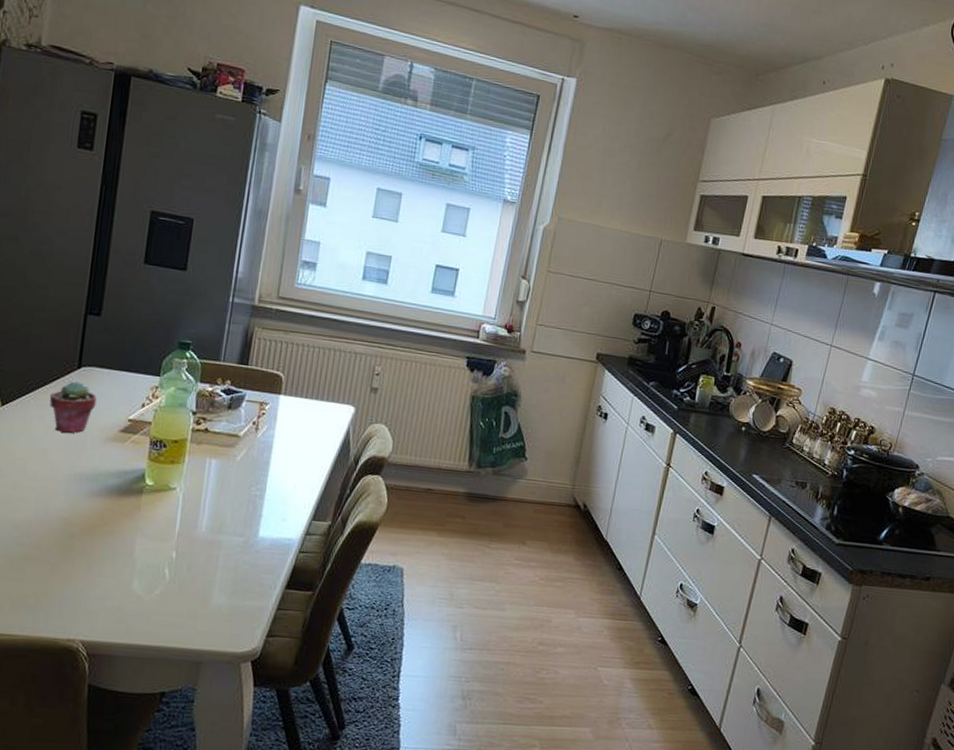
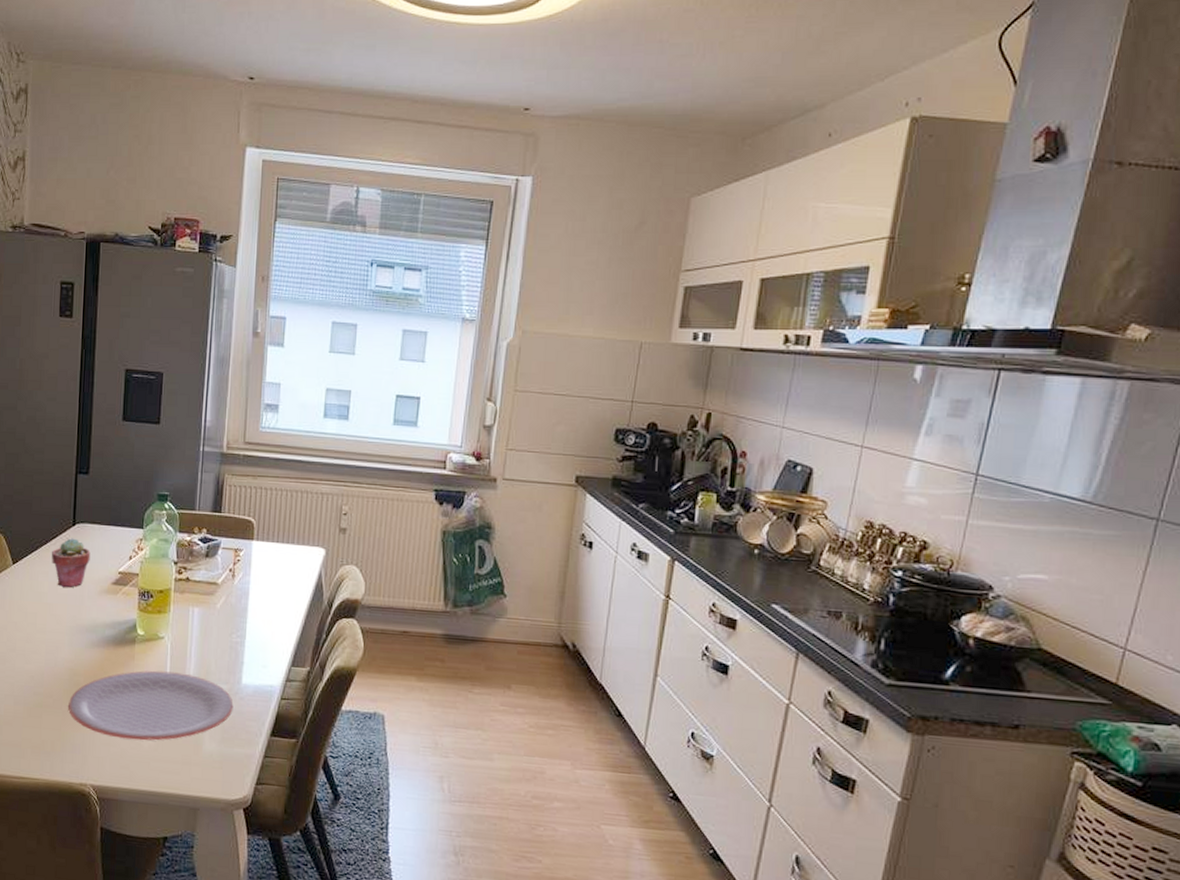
plate: none [58,522,248,594] -> present [67,670,234,741]

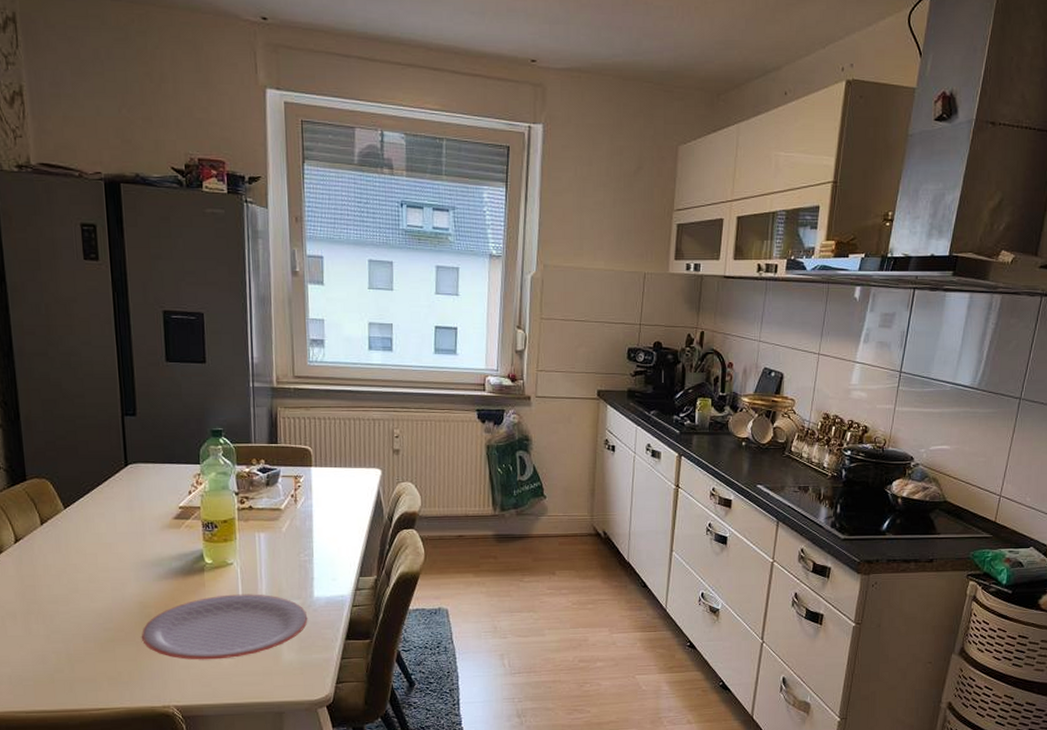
potted succulent: present [51,538,91,588] -> none [105,478,148,527]

